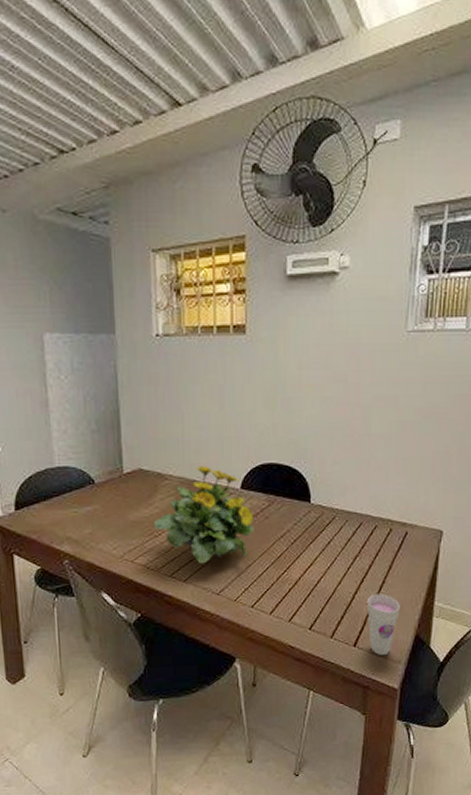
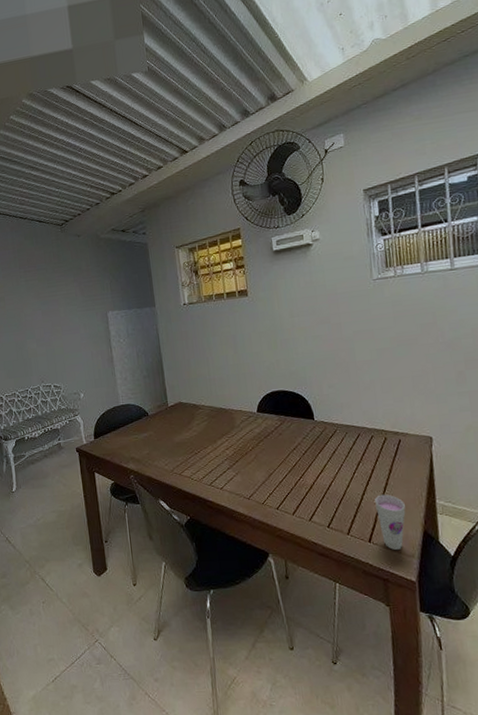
flowering plant: present [153,466,254,564] -> none [193,396,272,474]

